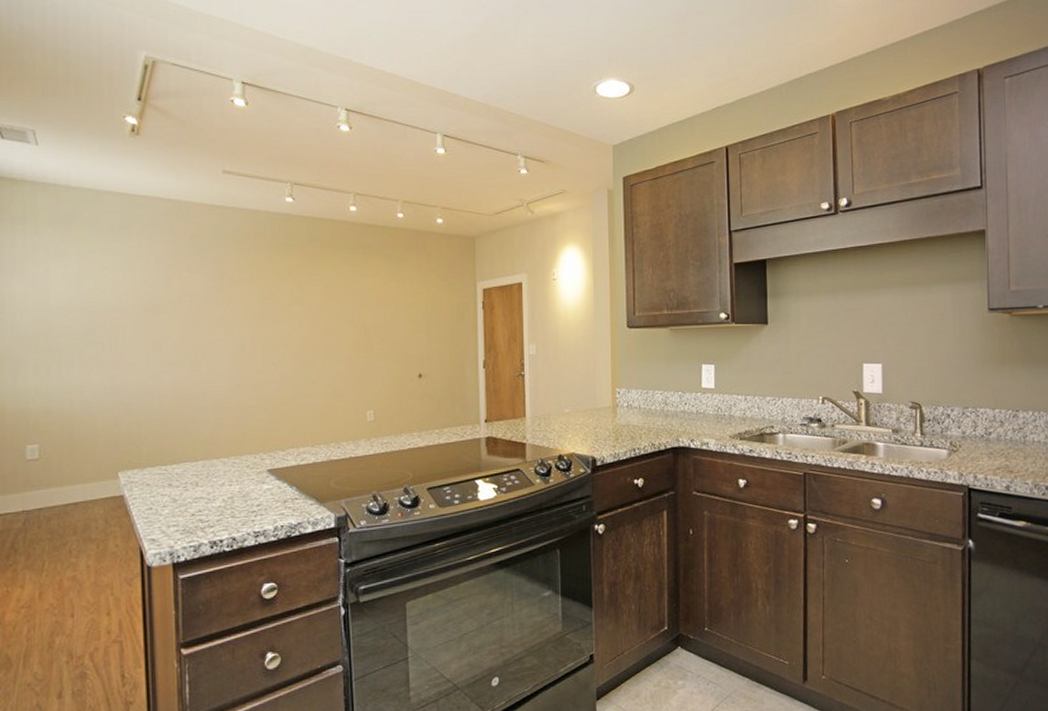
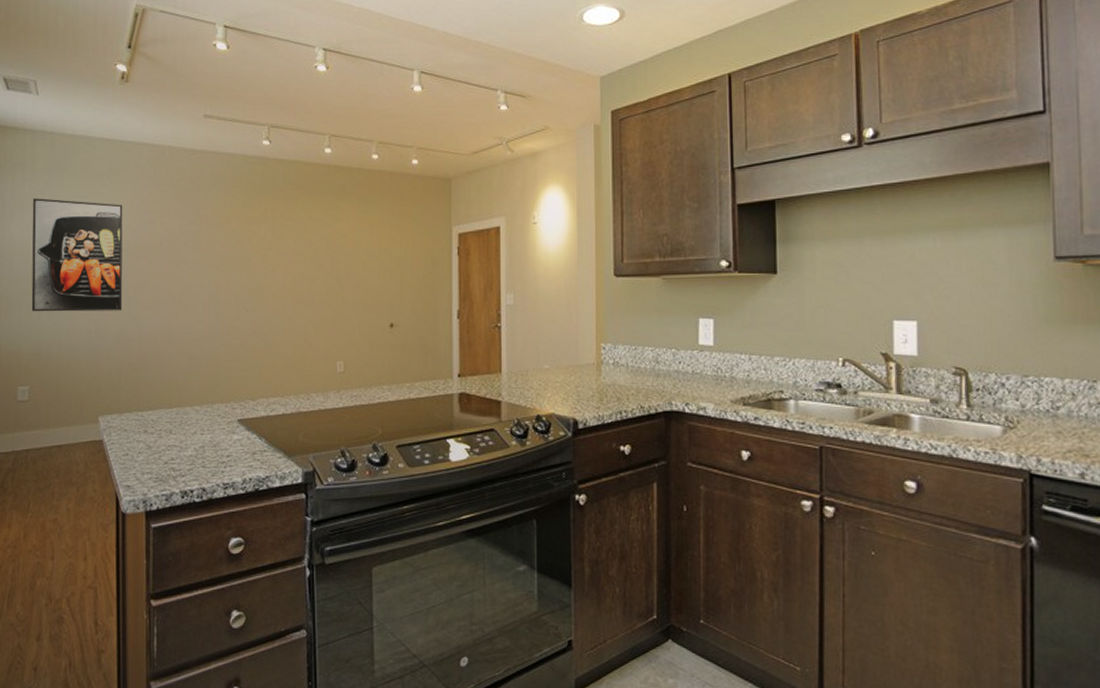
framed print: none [35,252,141,369] -> present [31,198,123,312]

